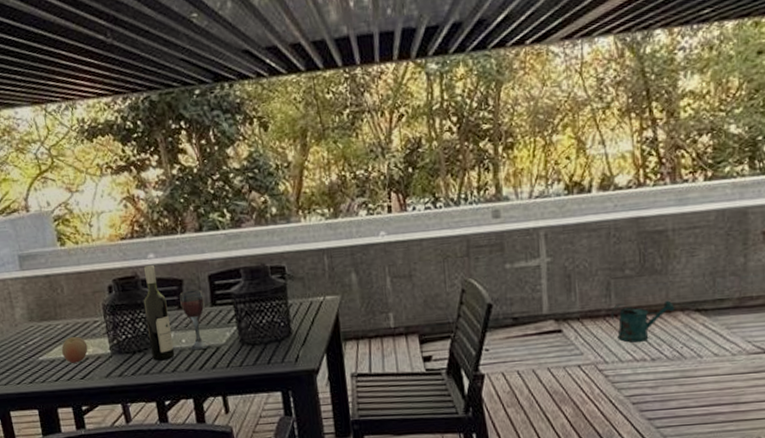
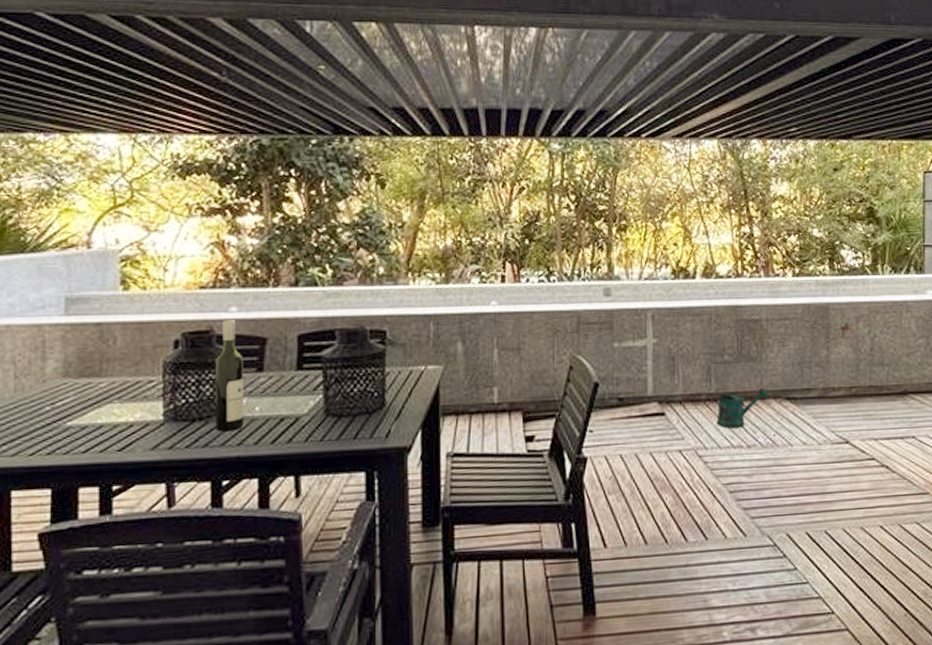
fruit: present [61,336,88,363] -> none [100,397,135,431]
cup: present [179,289,211,351] -> none [260,350,290,421]

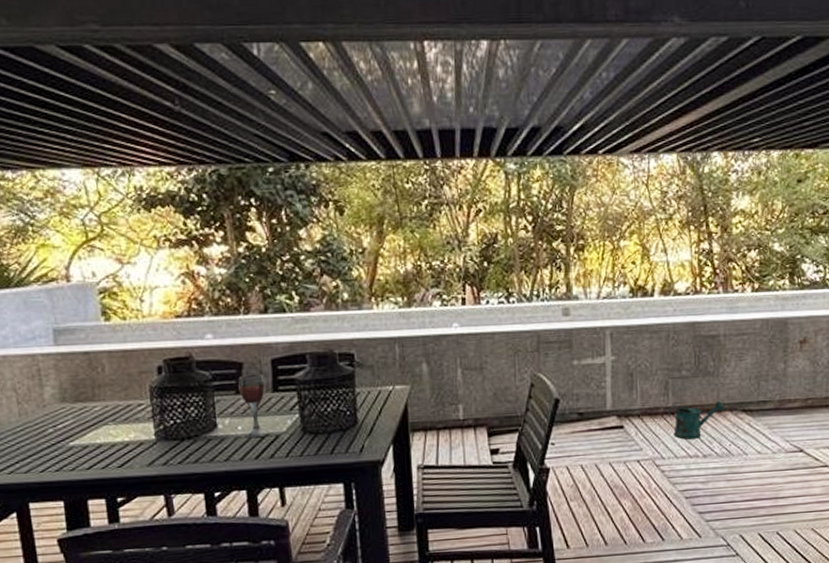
bottle: present [214,319,245,432] -> none [196,345,229,449]
cup: none [260,350,290,421] -> present [238,374,270,439]

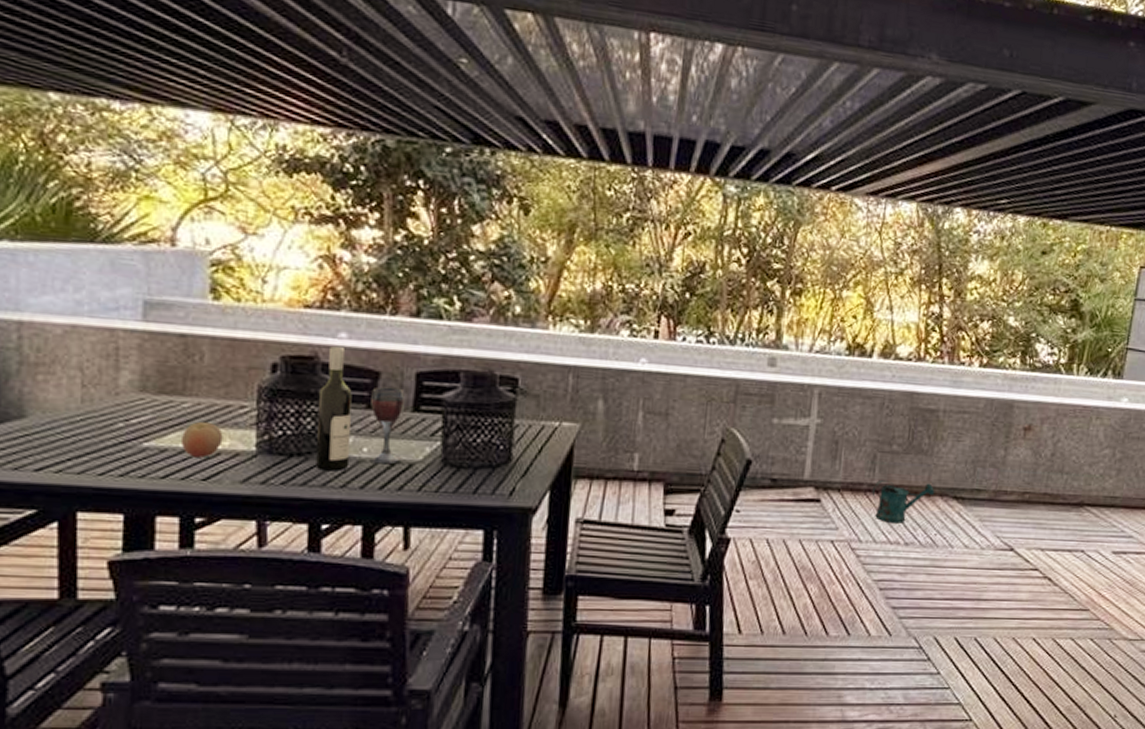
fruit: none [98,420,129,450] -> present [182,421,223,458]
bottle: none [196,345,229,449] -> present [316,345,352,472]

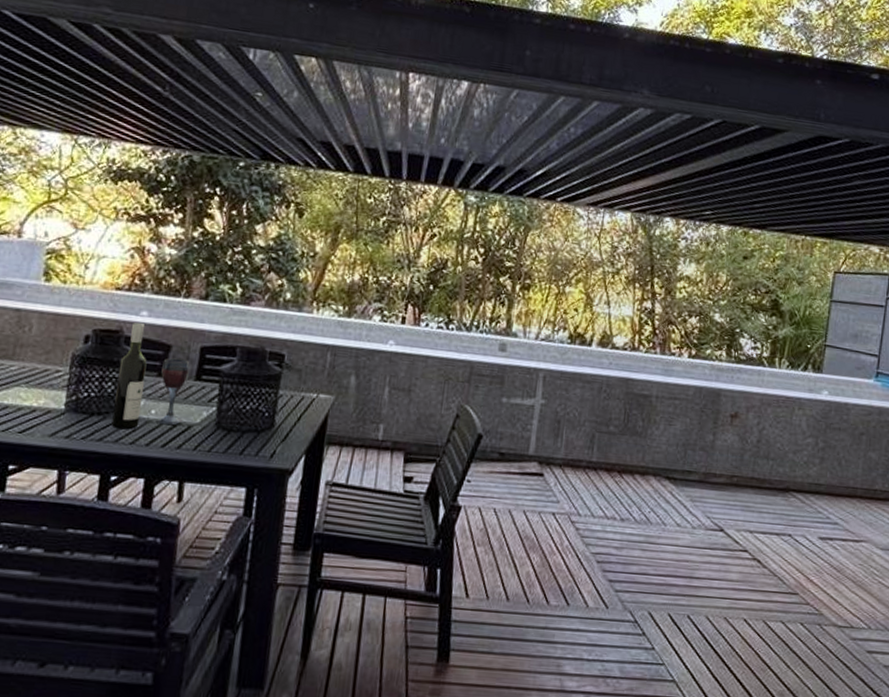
fruit: present [182,421,223,458] -> none [6,382,40,413]
watering can: present [871,479,935,524] -> none [590,457,649,500]

